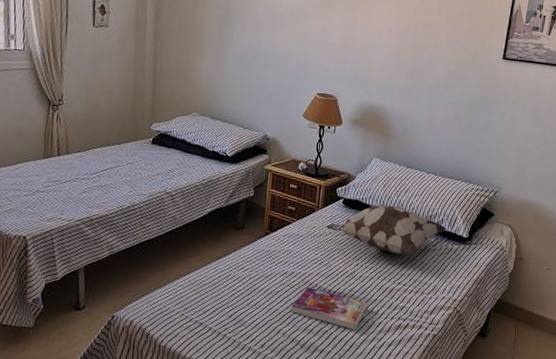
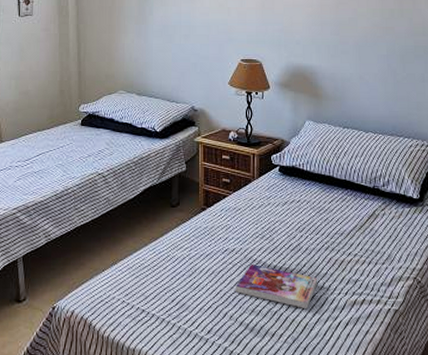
decorative pillow: present [326,204,447,256] -> none [264,168,394,223]

